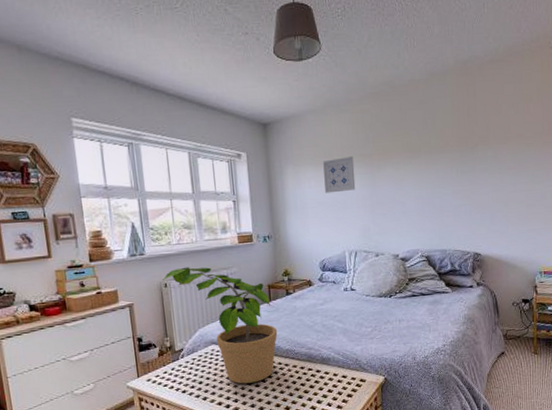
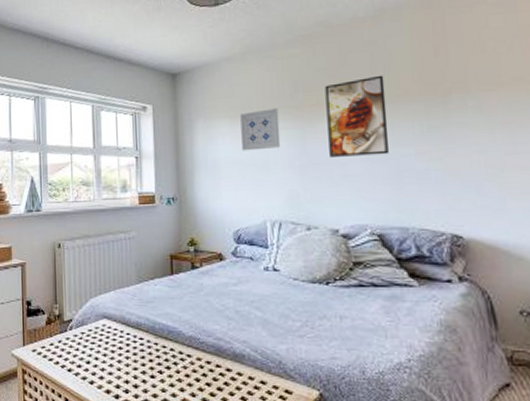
potted plant: present [162,267,278,384] -> none [56,227,180,373]
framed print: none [389,129,435,197] -> present [325,75,390,157]

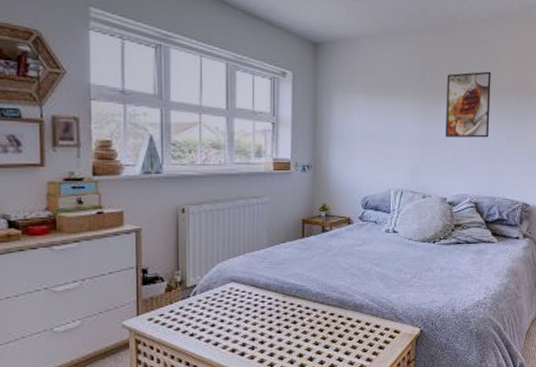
wall art: present [240,108,281,151] -> none [375,89,409,126]

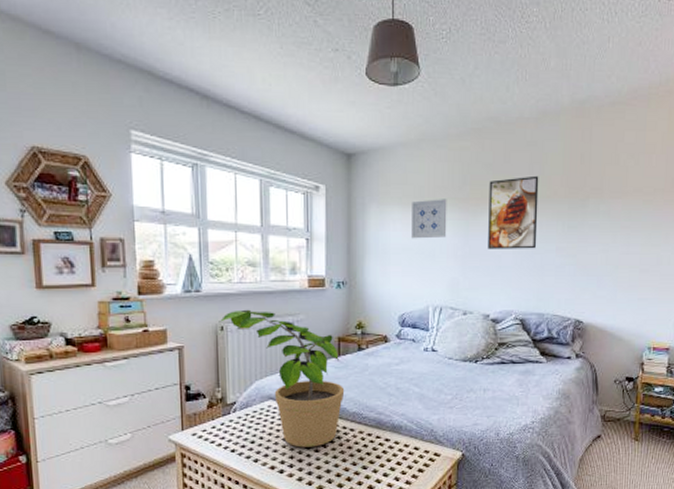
potted plant: none [180,191,308,329] -> present [219,309,345,448]
wall art: none [375,89,409,126] -> present [412,199,447,239]

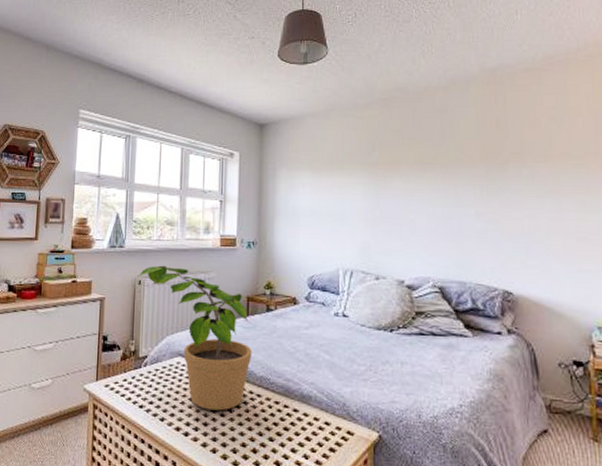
wall art: present [412,199,447,239] -> none [321,164,356,202]
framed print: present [488,175,539,249] -> none [399,141,453,214]

